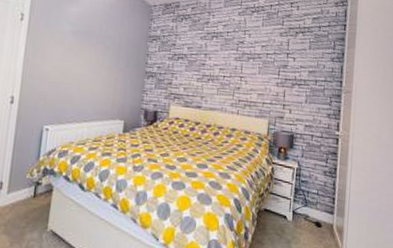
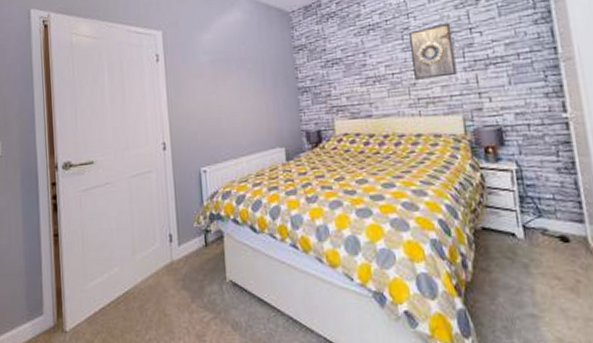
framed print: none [240,45,275,88] -> present [409,22,457,80]

